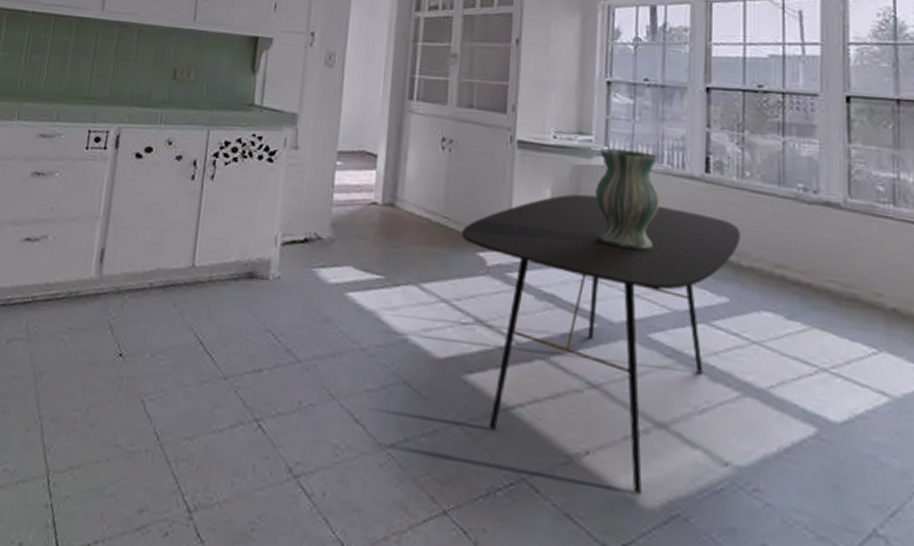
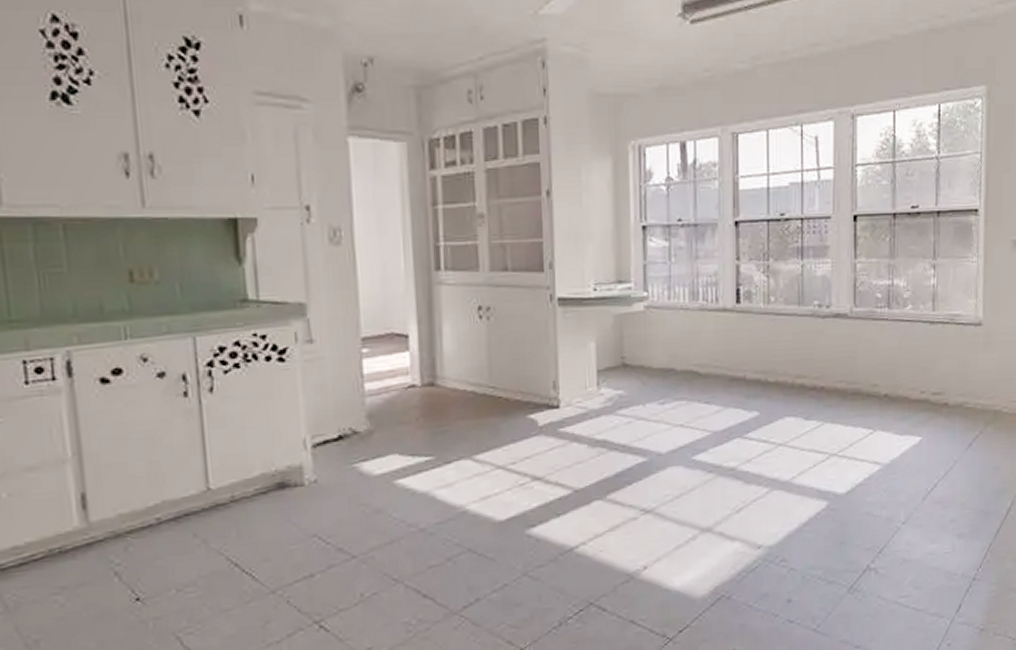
dining table: present [462,194,740,494] -> none [510,341,767,589]
vase: present [595,148,661,250] -> none [638,292,698,385]

